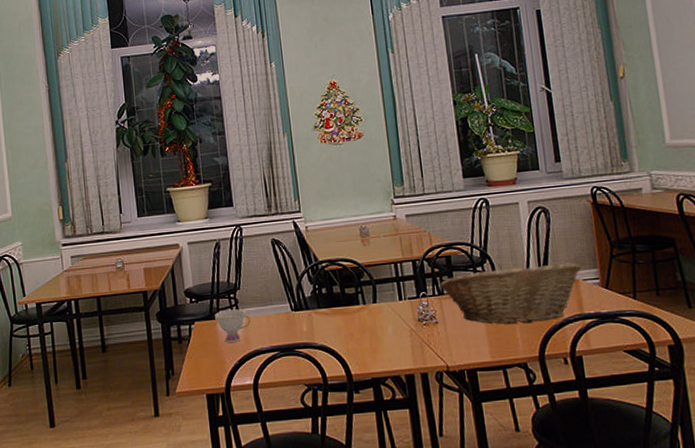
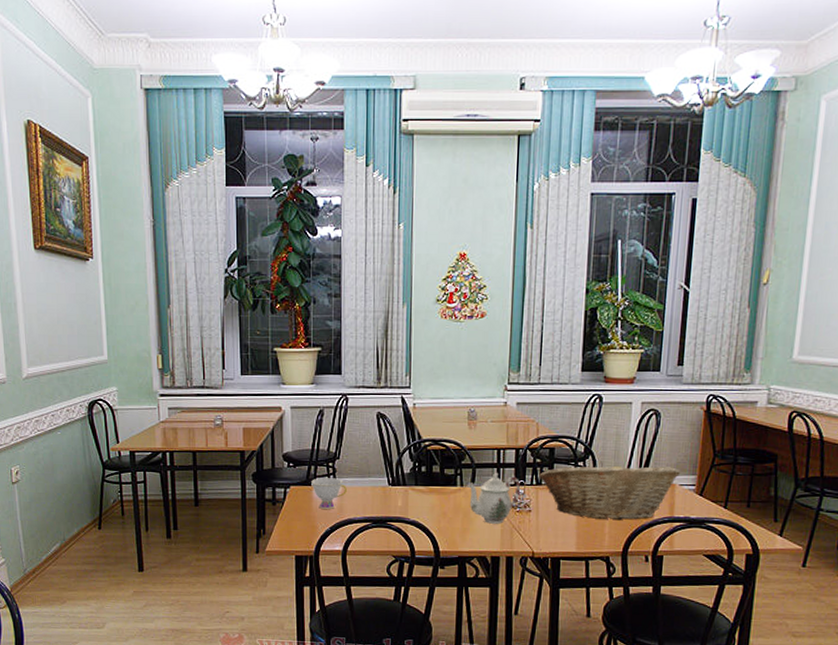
teapot: none [370,287,424,340] -> present [467,473,521,524]

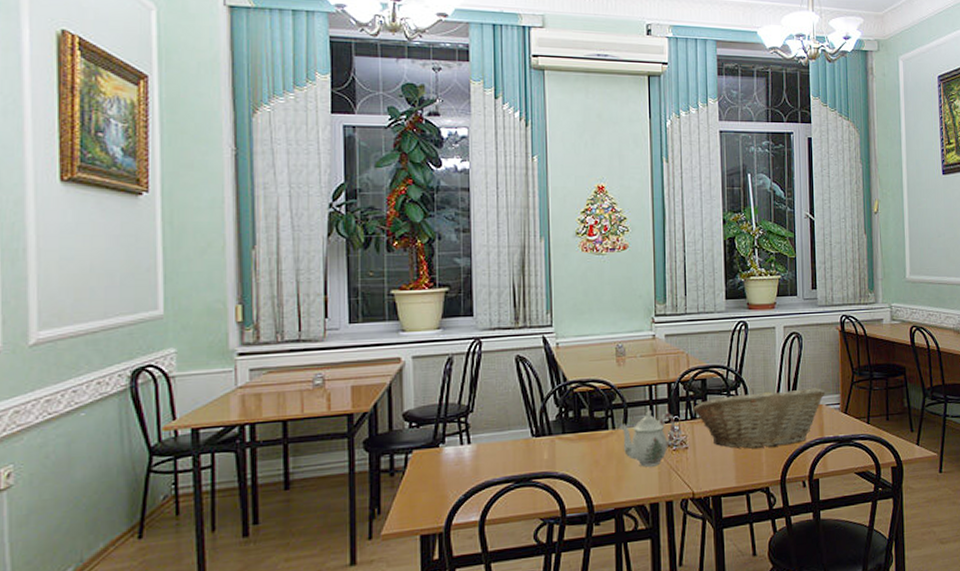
teacup: present [311,478,347,509] -> none [439,435,483,474]

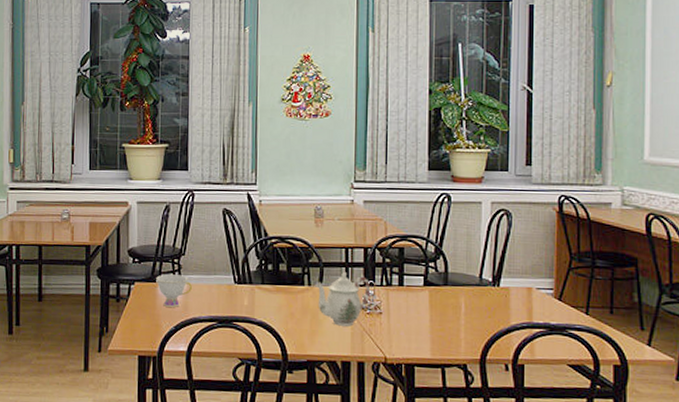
teacup: none [439,435,483,474] -> present [156,274,192,307]
fruit basket: present [692,388,826,449] -> none [388,262,537,326]

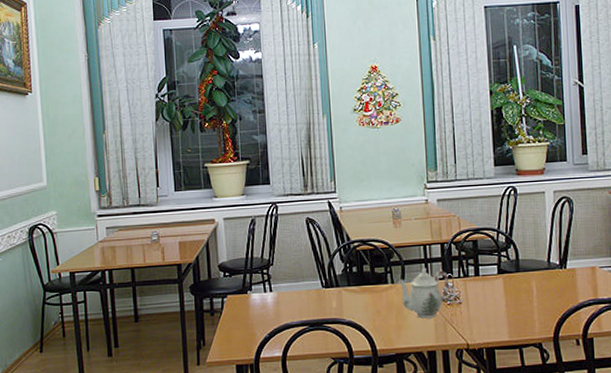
teacup: present [156,274,192,307] -> none [247,284,282,316]

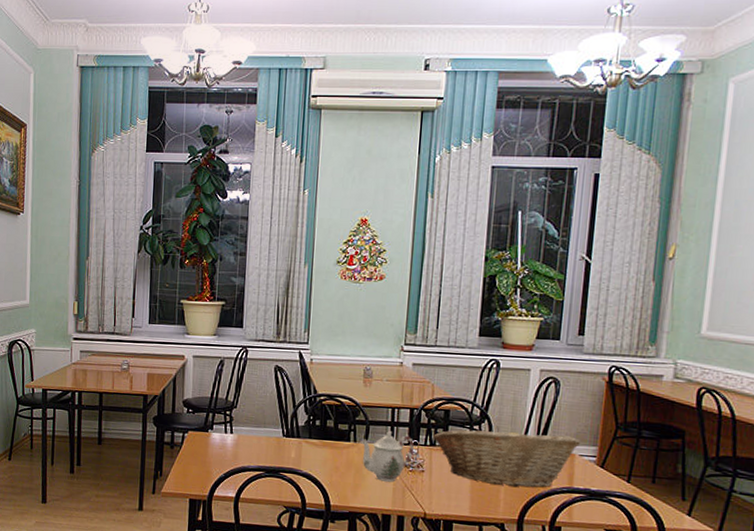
fruit basket: none [464,249,599,307] -> present [432,426,581,488]

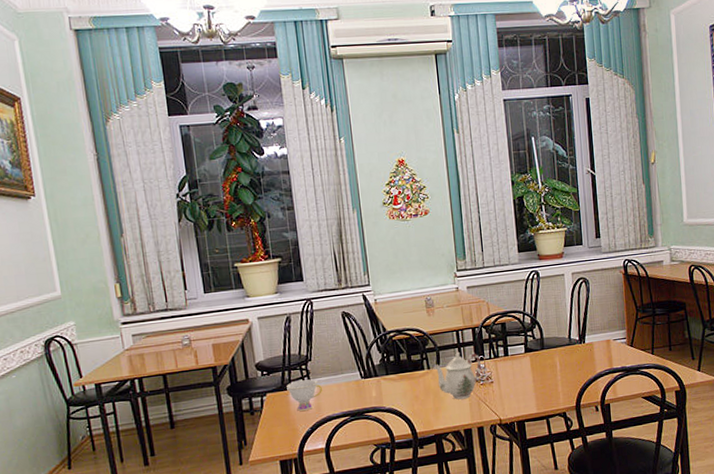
teacup: none [209,425,242,456] -> present [286,379,322,411]
fruit basket: present [432,426,581,488] -> none [494,325,613,381]

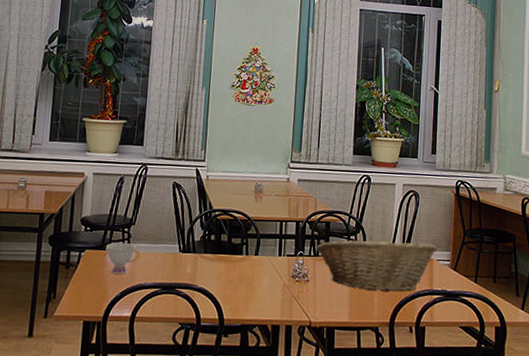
teapot: present [434,352,482,400] -> none [252,244,301,293]
fruit basket: none [494,325,613,381] -> present [315,235,438,292]

